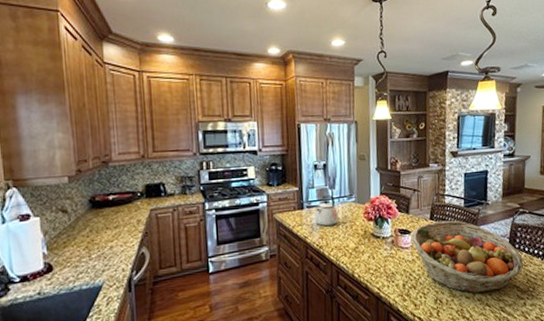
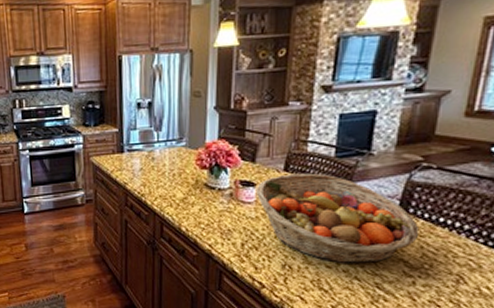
kettle: present [314,195,338,226] -> none [135,138,164,172]

